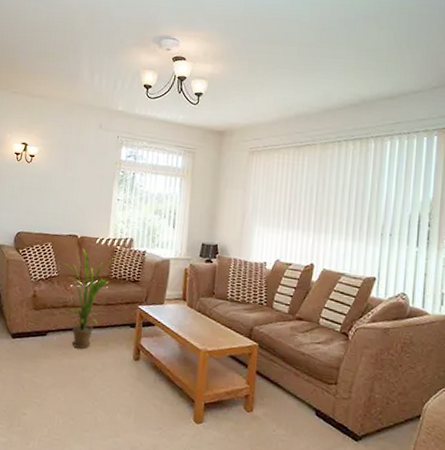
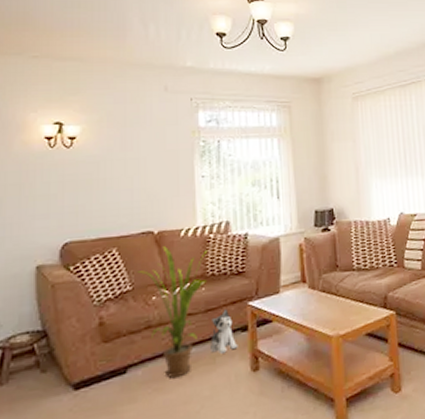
plush toy: none [106,307,126,340] -> present [210,309,238,354]

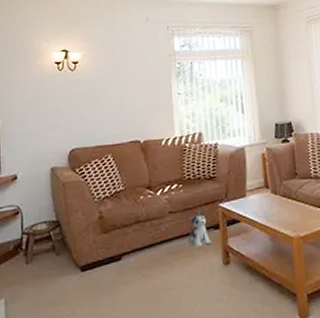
house plant: present [137,246,208,378] -> none [128,153,185,267]

